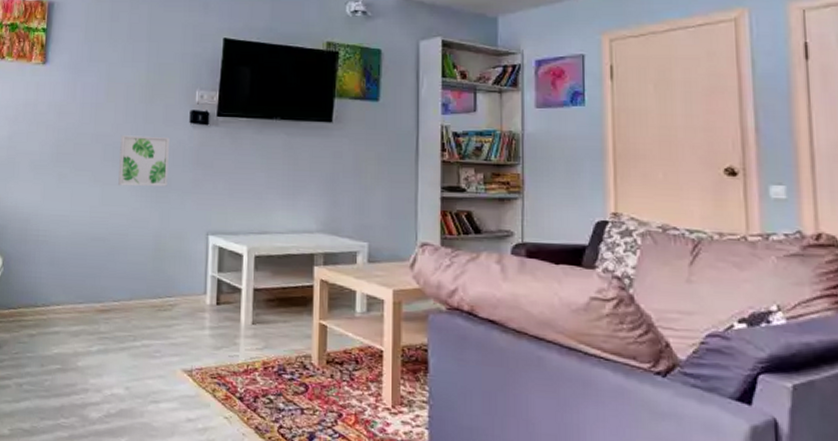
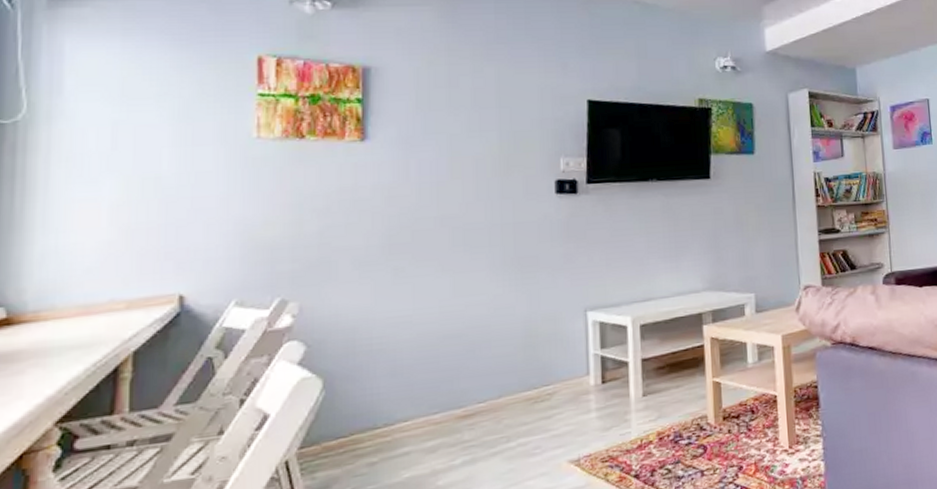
wall art: present [118,135,169,187] -> none [472,212,534,272]

